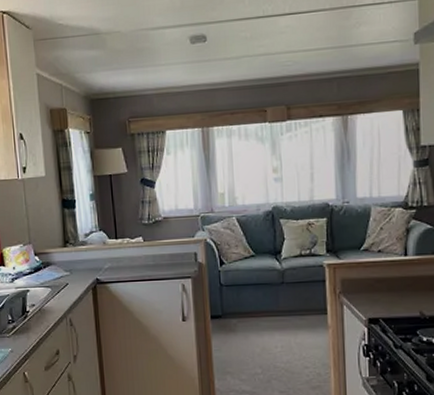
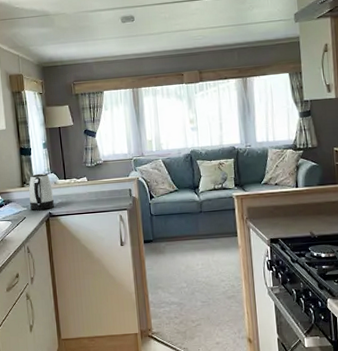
kettle: none [72,230,104,275] -> present [29,173,55,210]

